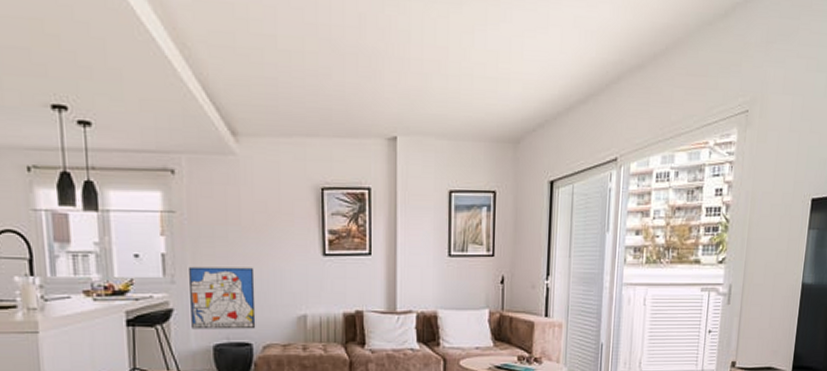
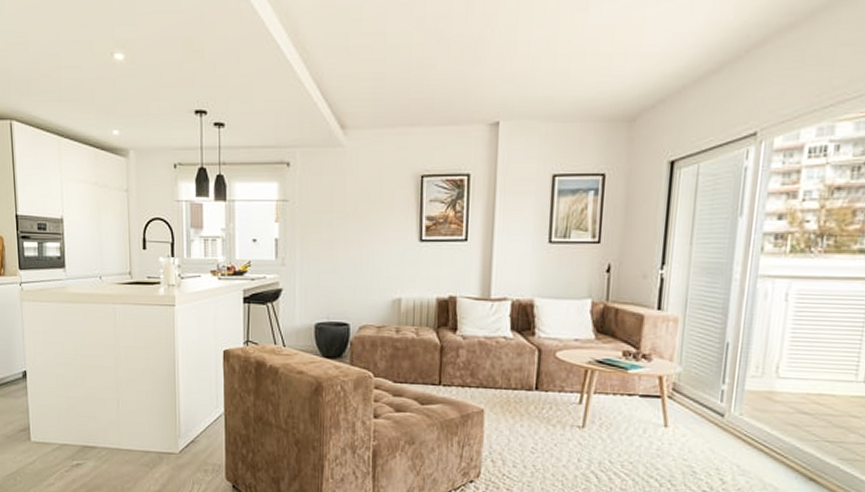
wall art: present [189,266,256,330] -> none [297,250,355,311]

